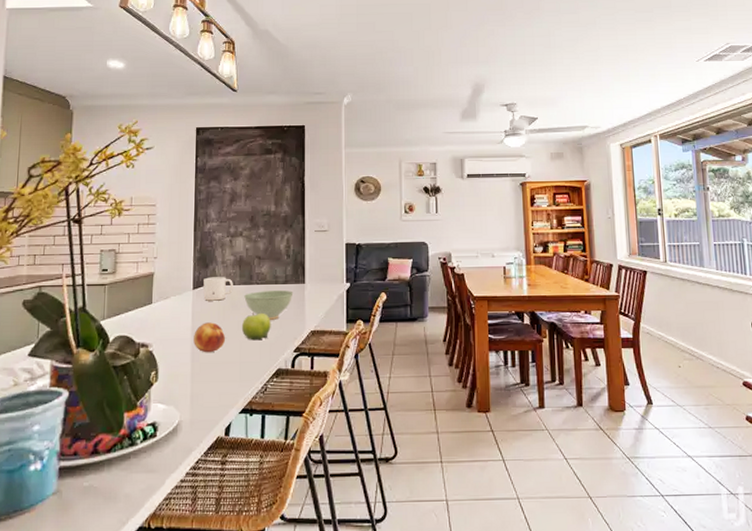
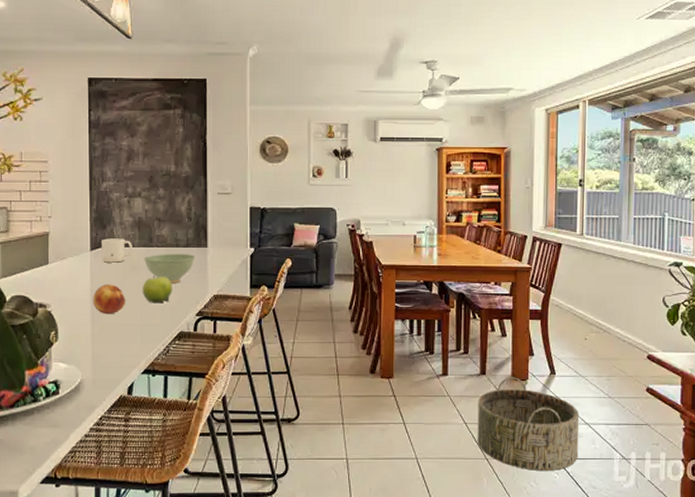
basket: none [577,408,684,509] -> present [477,377,580,471]

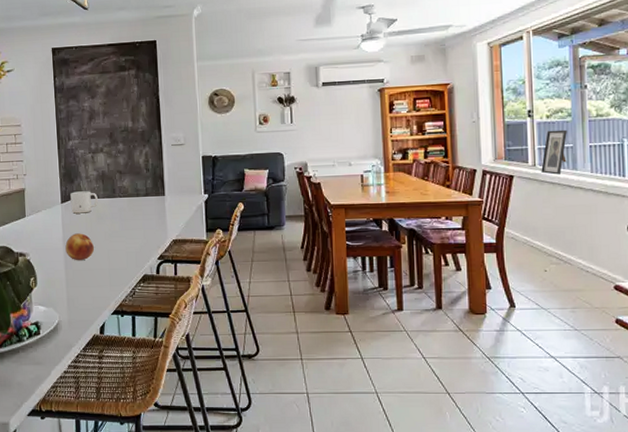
fruit: present [142,276,172,304] -> none [108,223,136,249]
bowl: present [144,254,195,283] -> none [109,202,155,230]
basket: present [477,377,580,471] -> none [435,311,546,405]
picture frame: none [588,200,614,245] -> present [541,129,567,175]

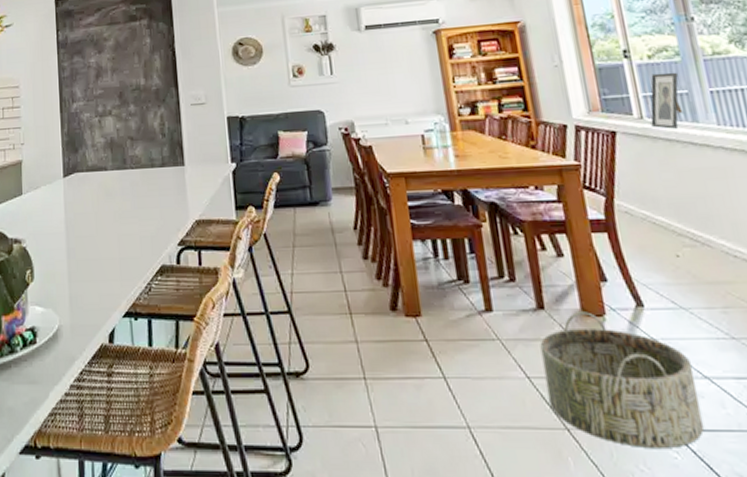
fruit: present [65,233,95,261] -> none [68,213,102,249]
mug: present [70,191,98,214] -> none [74,162,106,190]
basket: none [435,311,546,405] -> present [540,312,705,448]

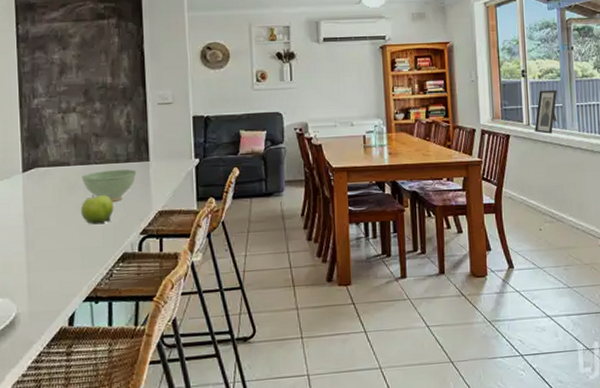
bowl: none [118,174,173,209] -> present [82,169,137,202]
fruit: none [118,201,151,233] -> present [80,194,114,225]
basket: present [540,312,705,448] -> none [439,274,543,370]

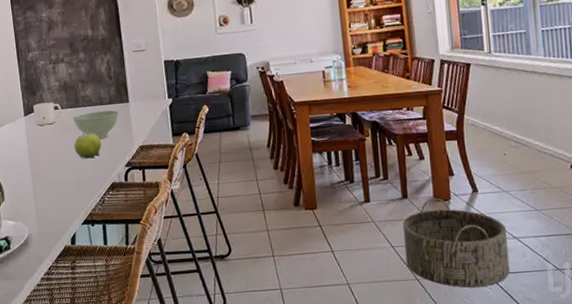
mug: none [34,157,69,184] -> present [33,102,62,126]
basket: none [439,274,543,370] -> present [402,198,510,288]
picture frame: present [534,89,557,134] -> none [496,16,521,61]

